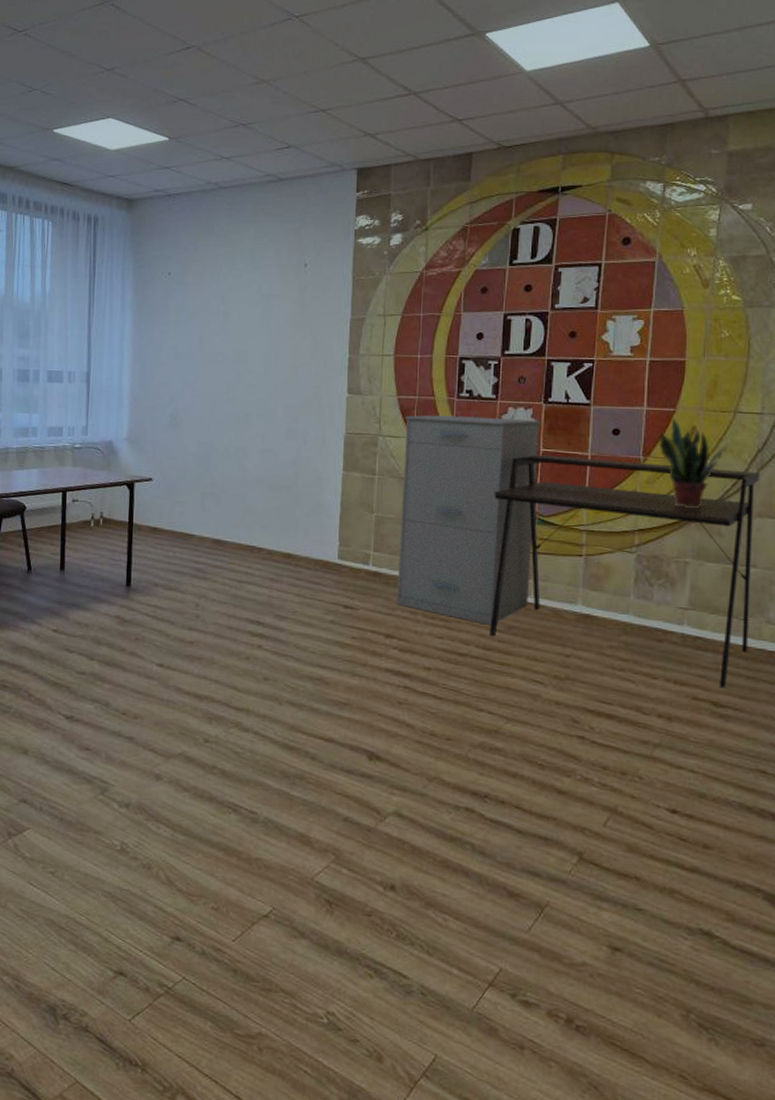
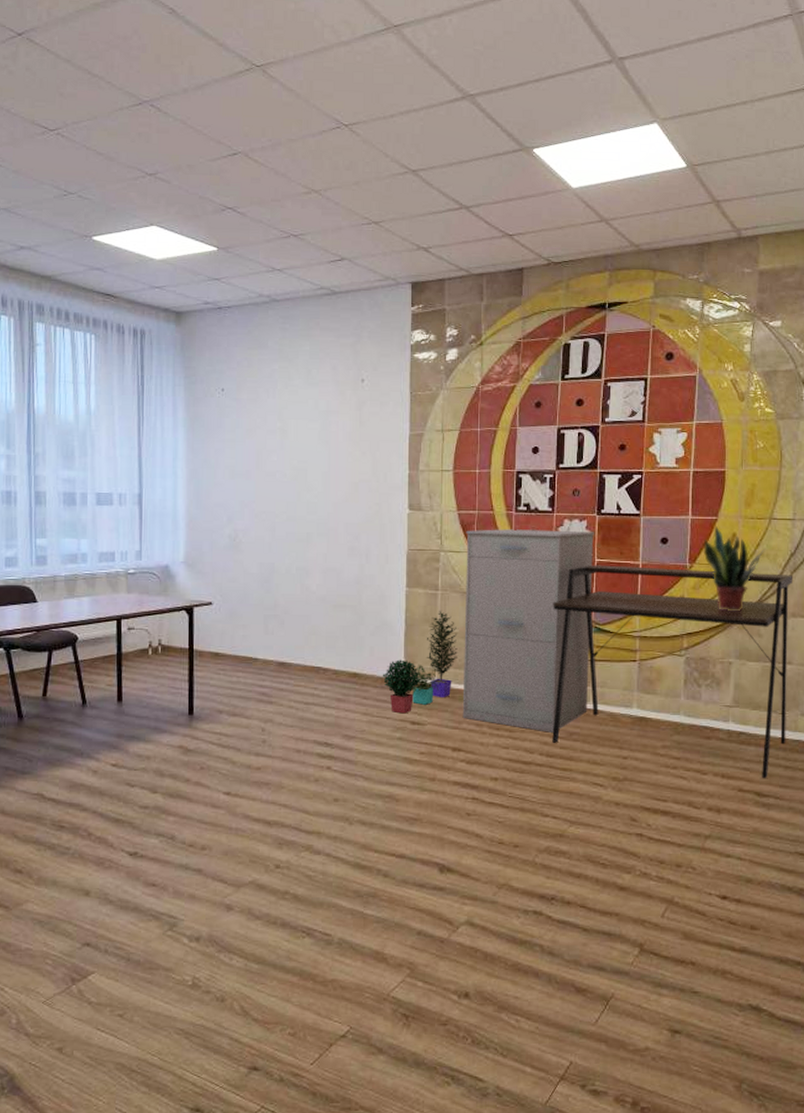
potted plant: none [316,494,395,597] -> present [382,610,459,714]

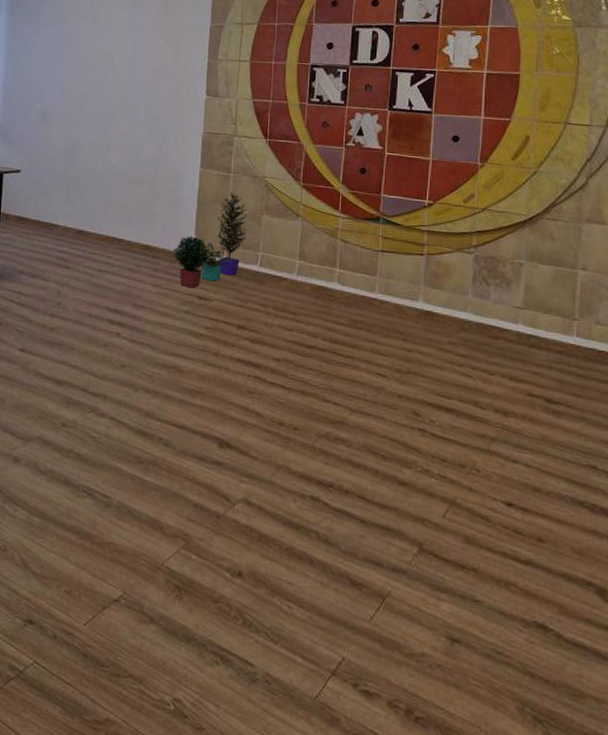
filing cabinet: present [462,529,595,733] -> none [248,117,386,319]
desk: present [552,565,792,779] -> none [336,158,588,386]
potted plant: present [703,525,765,611] -> none [495,126,560,213]

